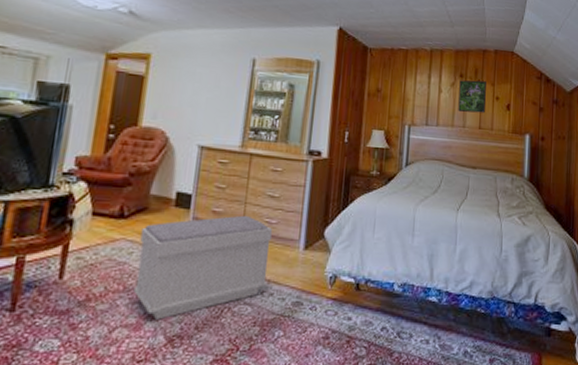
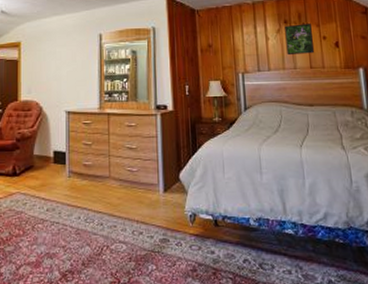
bench: present [133,215,273,320] -> none [30,166,137,258]

